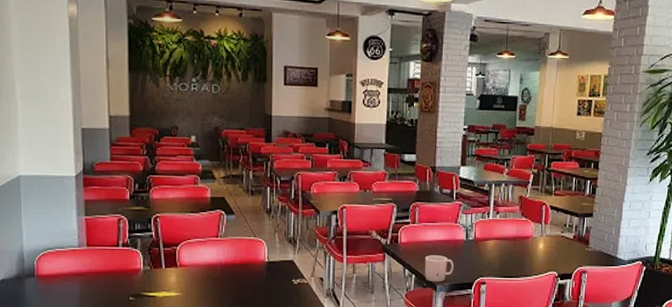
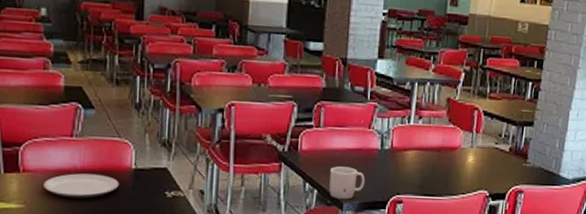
plate: none [196,267,256,287] -> present [43,173,119,199]

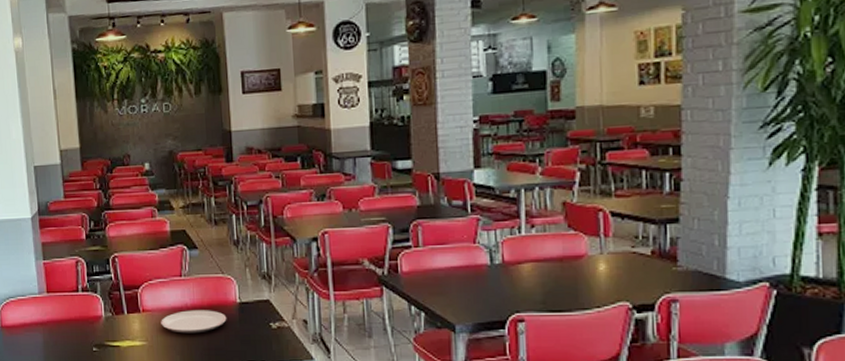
mug: present [329,166,365,200] -> none [435,286,477,322]

